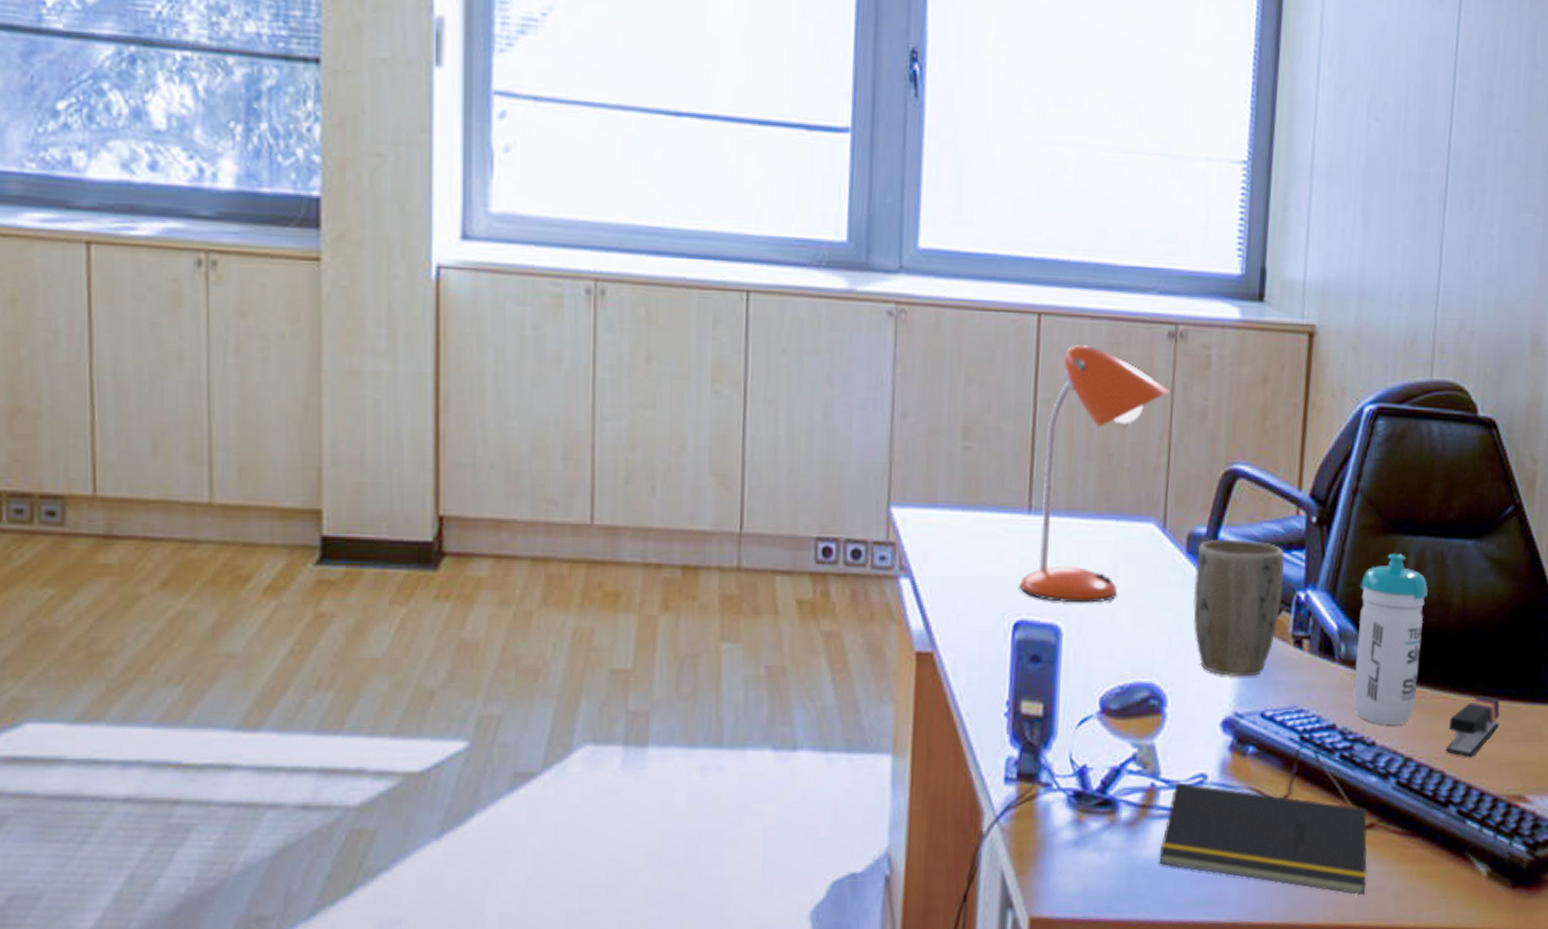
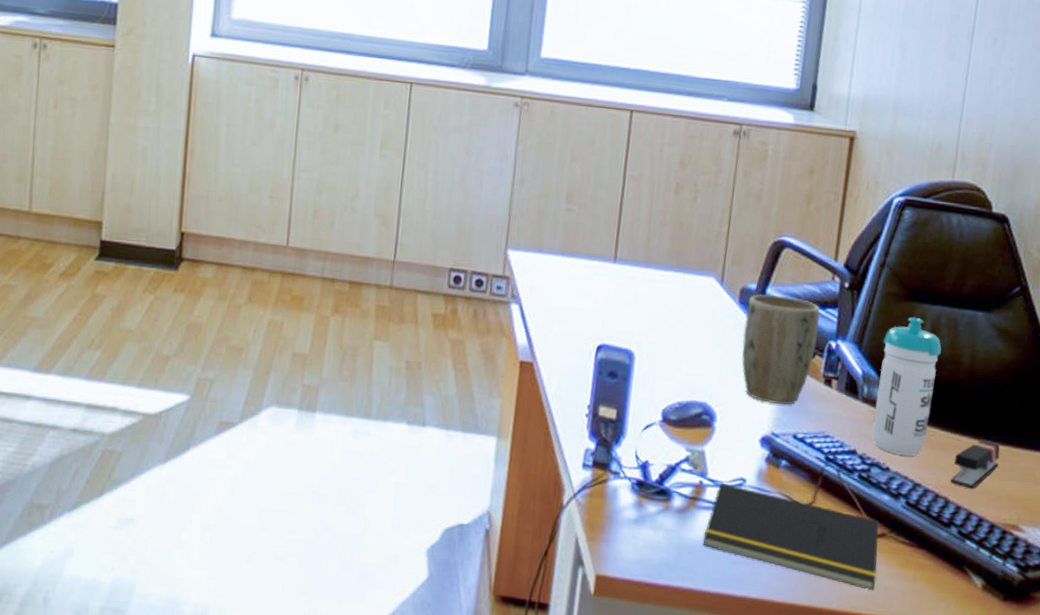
desk lamp: present [1020,345,1171,603] -> none [604,136,733,336]

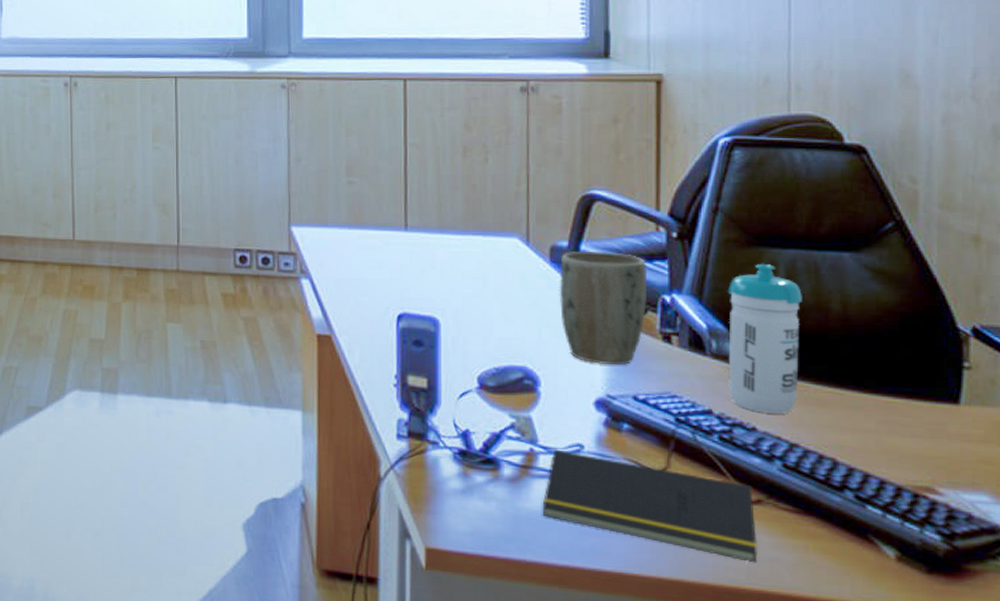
stapler: present [951,439,1000,489] -> none [837,392,896,448]

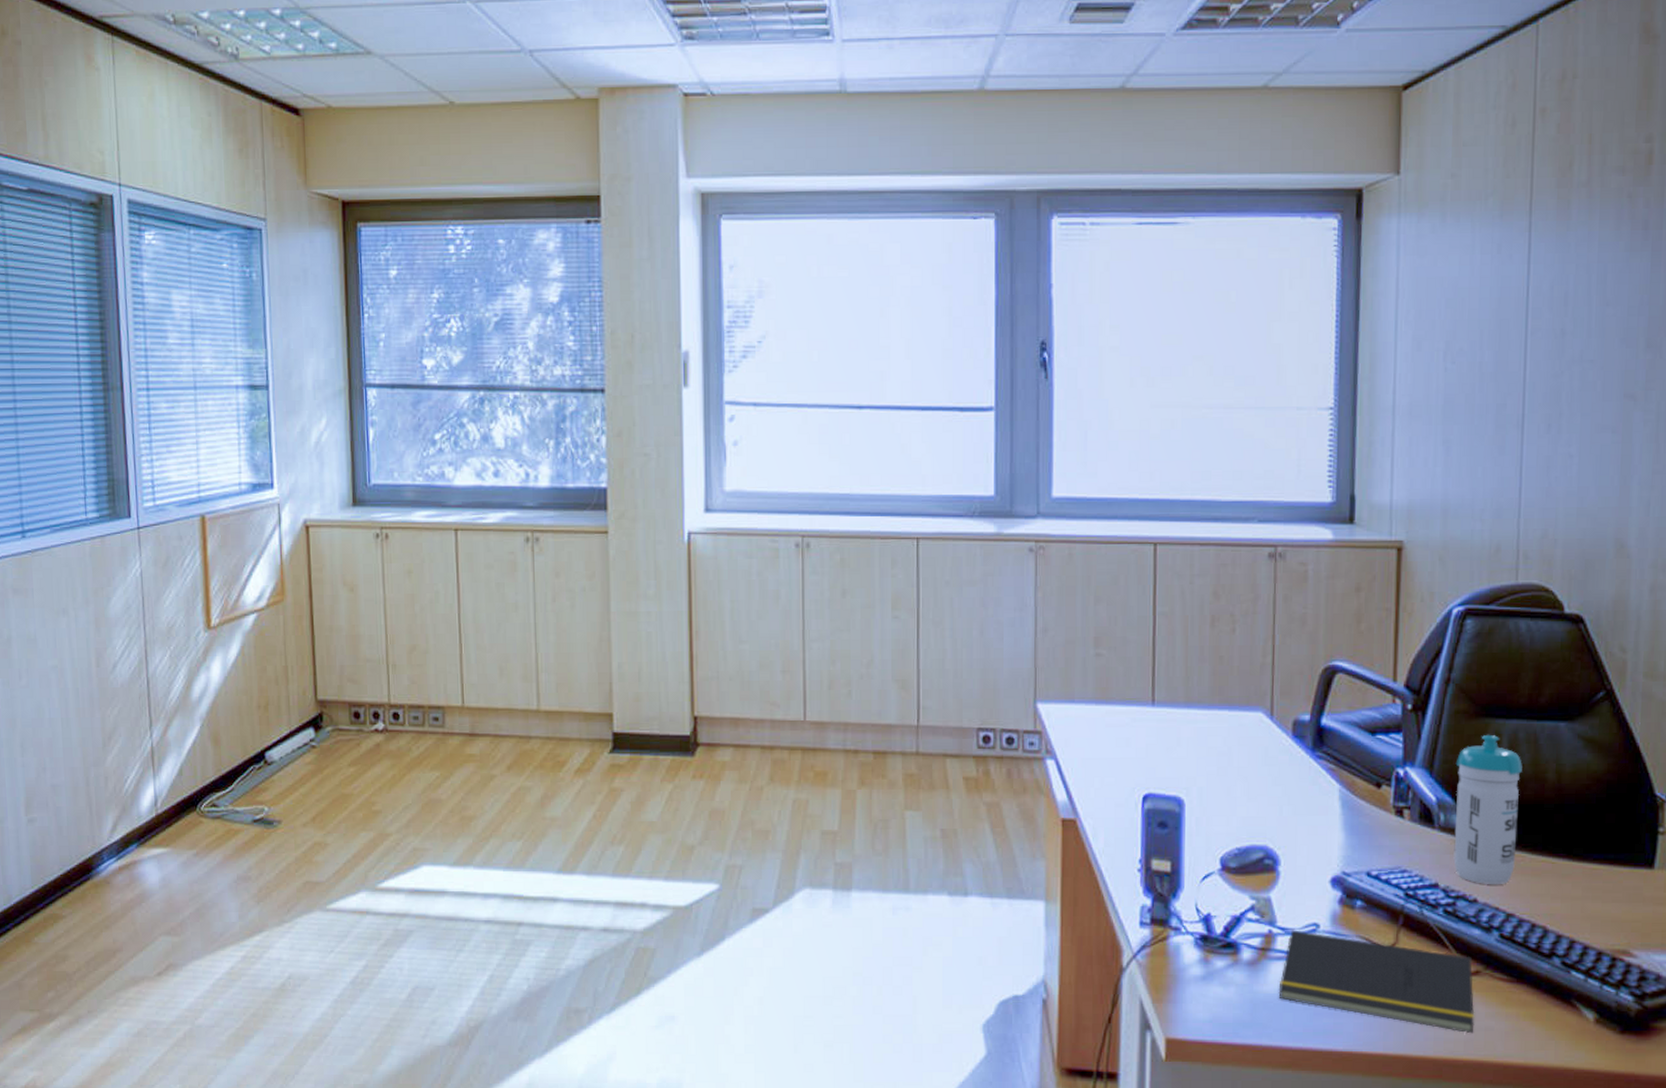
plant pot: present [559,251,647,366] -> none [1300,724,1383,842]

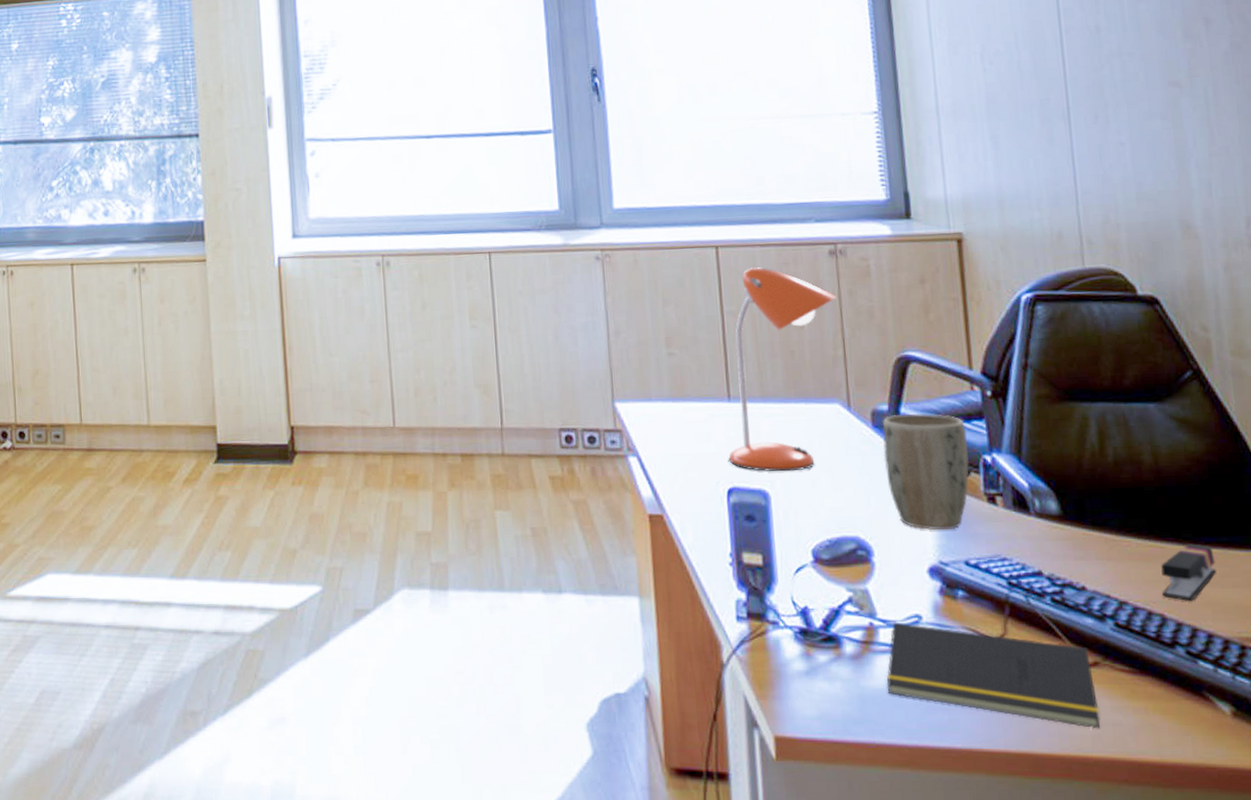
desk lamp: none [1147,568,1273,779] -> present [728,267,838,472]
plant pot: none [1300,724,1383,842] -> present [882,413,970,531]
water bottle: present [1453,734,1522,884] -> none [1044,418,1122,571]
stapler: none [1547,860,1600,915] -> present [1161,544,1216,601]

